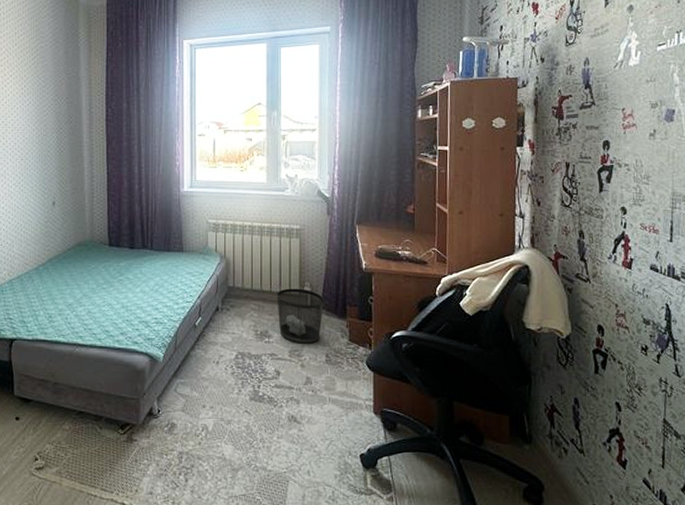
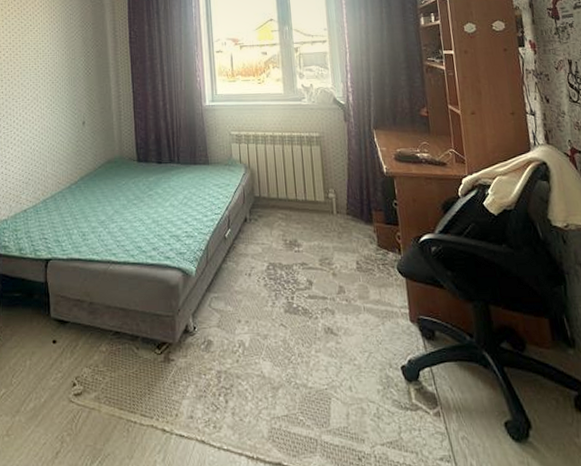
waste bin: present [277,288,324,344] -> none [302,195,350,252]

